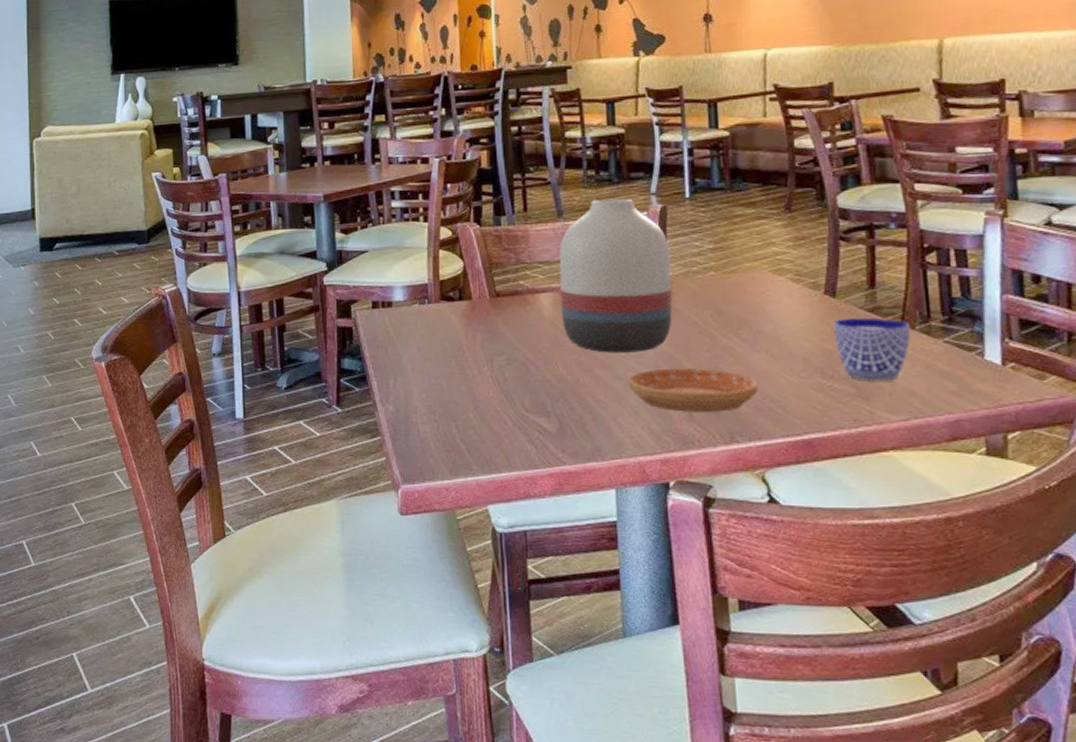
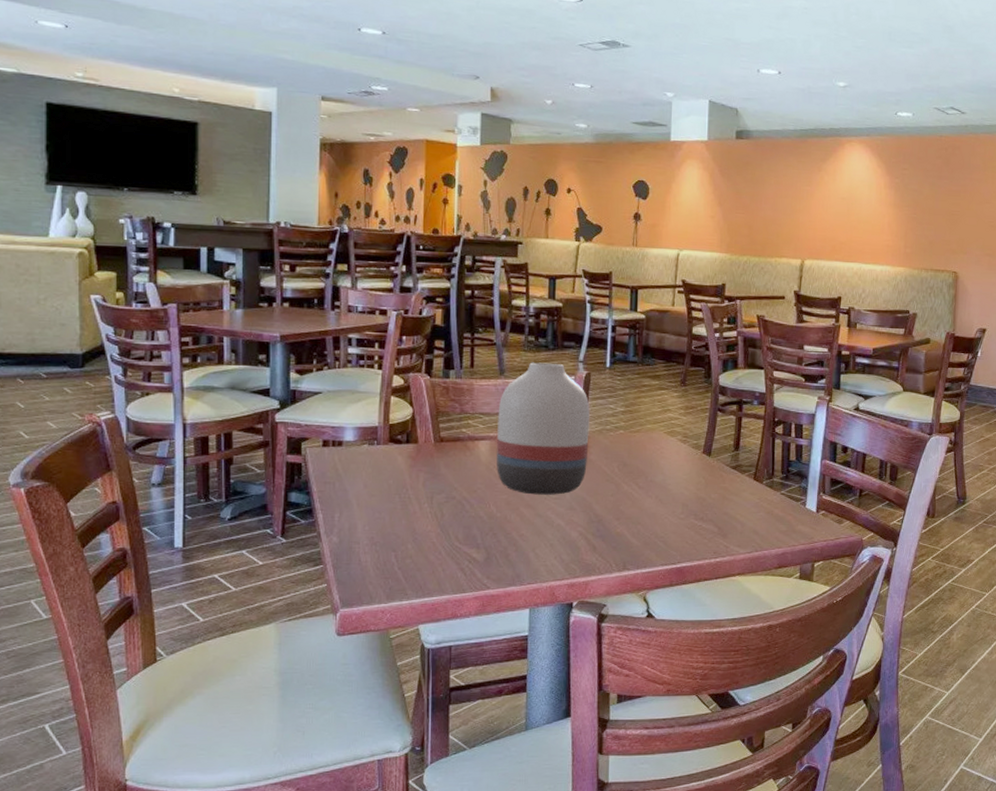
saucer: present [629,368,759,412] -> none [548,509,648,545]
cup: present [833,317,911,381] -> none [707,473,760,523]

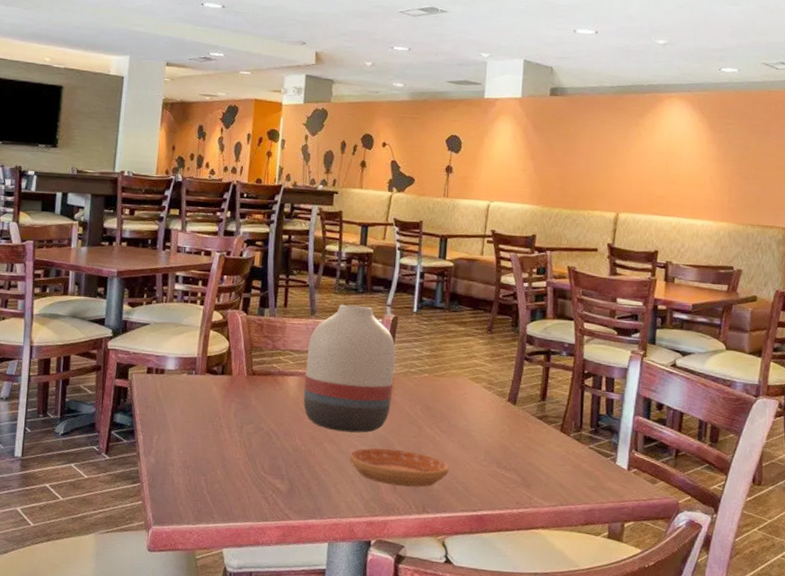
saucer: none [548,509,648,545] -> present [350,447,450,488]

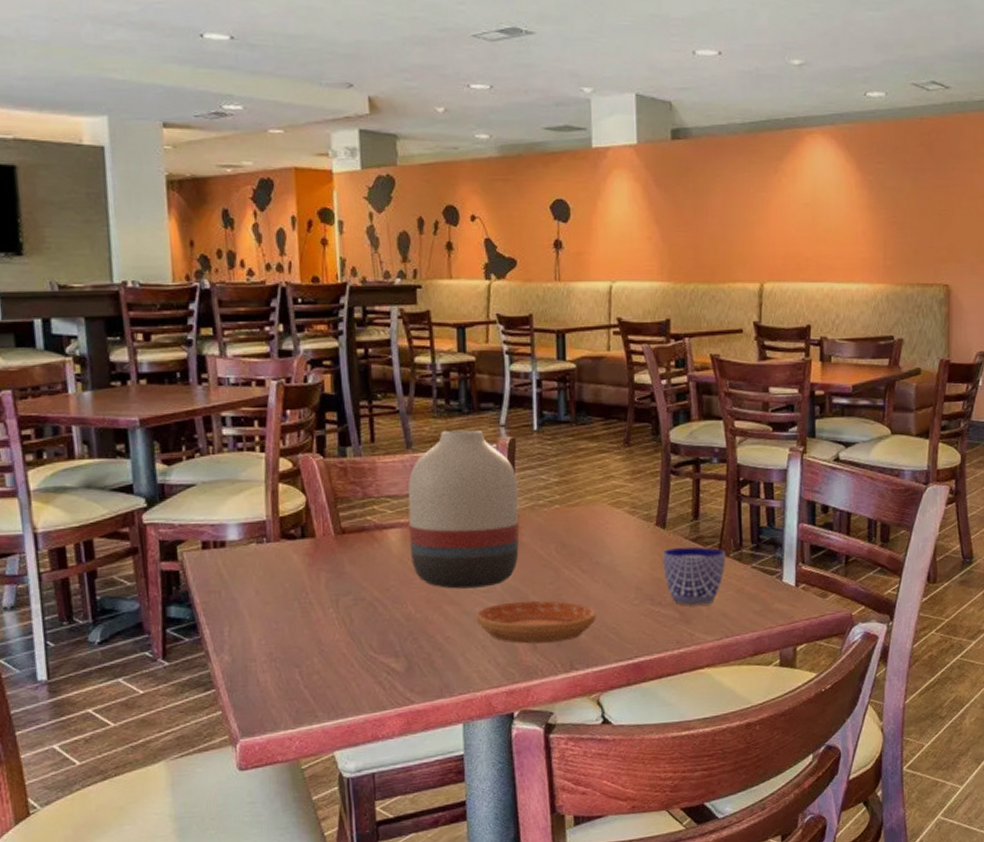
cup: none [511,422,567,475] -> present [663,546,726,606]

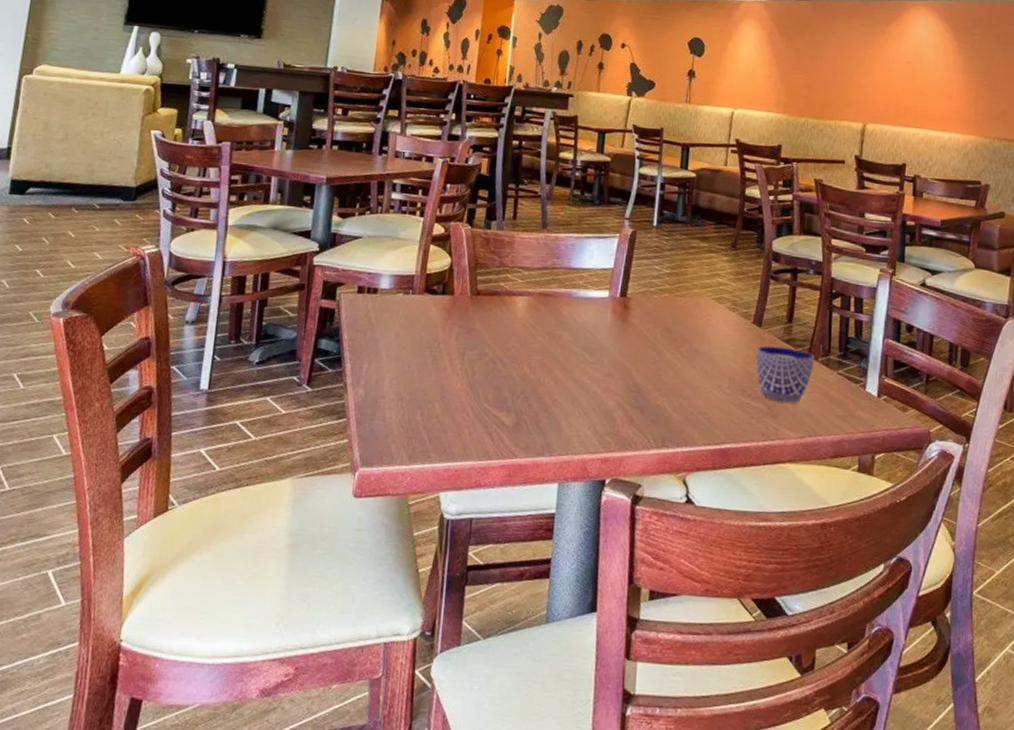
vase: present [407,430,519,589] -> none [533,217,634,359]
saucer: present [477,600,596,644] -> none [583,375,691,419]

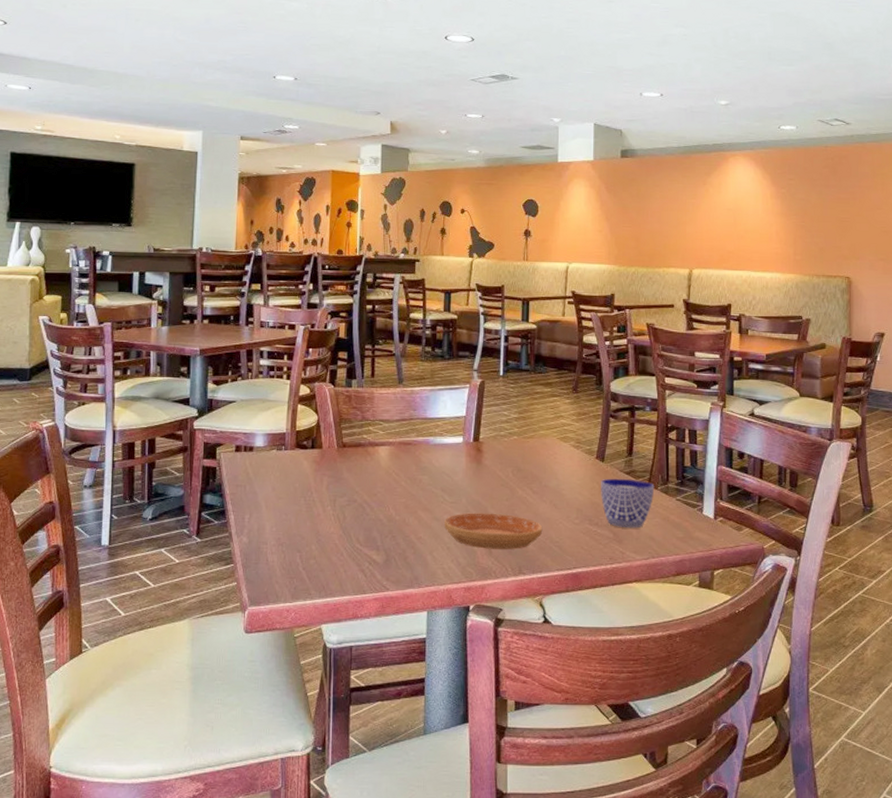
saucer: none [583,375,691,419] -> present [444,513,543,549]

